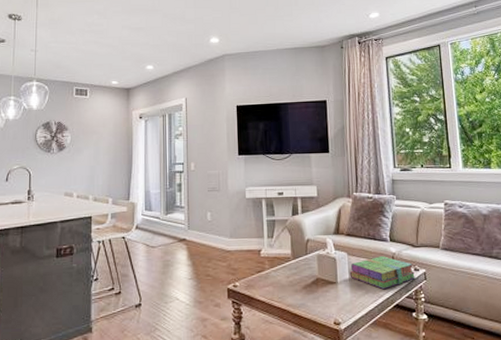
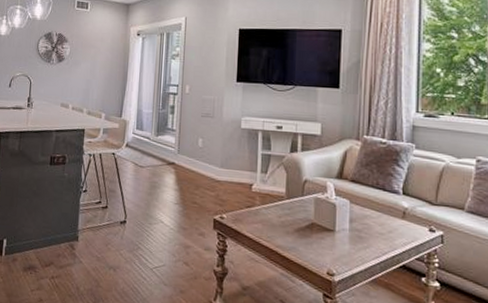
stack of books: present [349,256,416,290] -> none [350,209,431,247]

